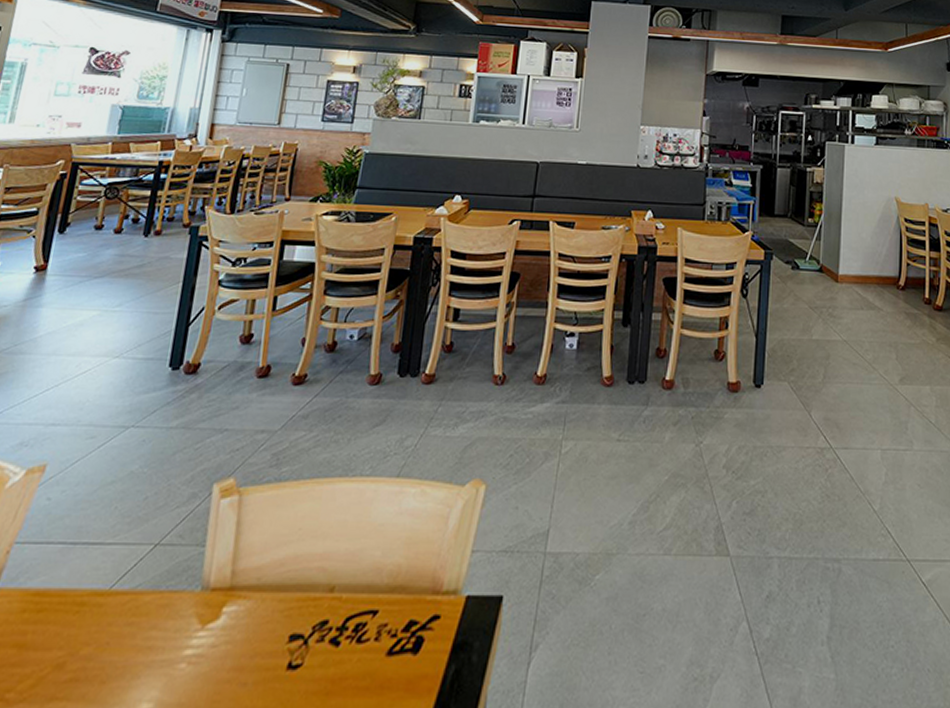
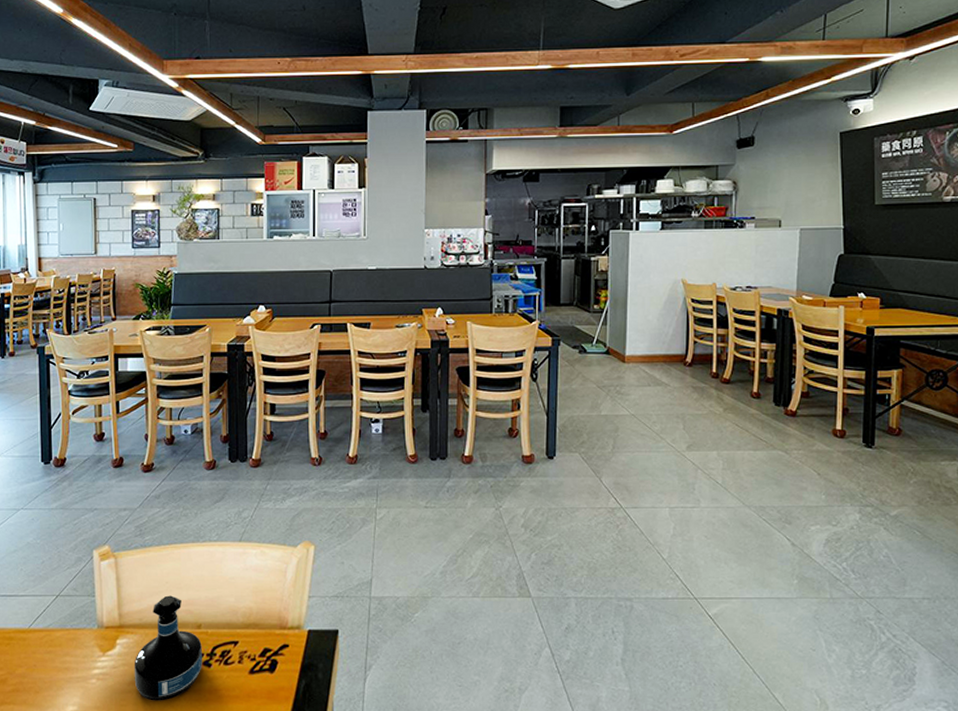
tequila bottle: none [236,546,332,695] -> present [134,595,202,701]

